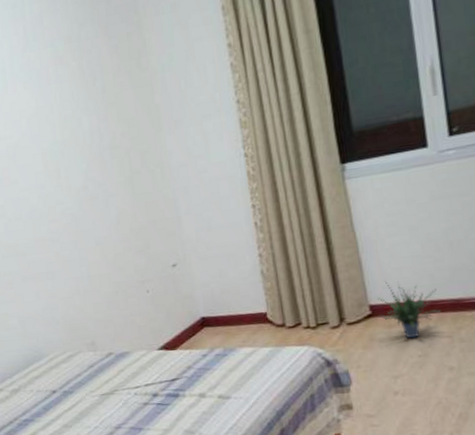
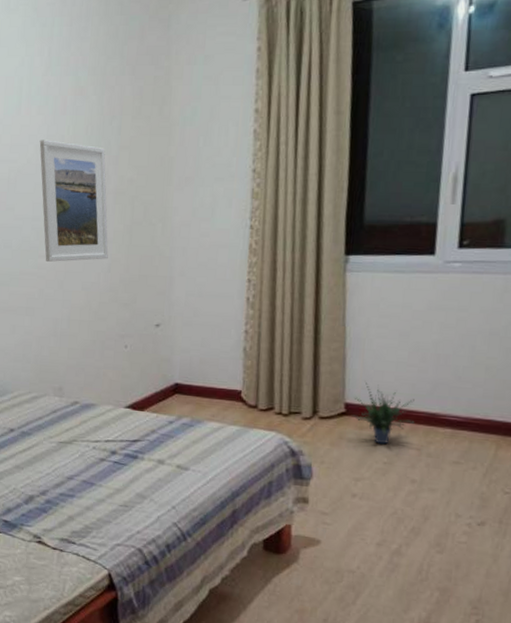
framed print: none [30,108,115,225] -> present [39,140,109,262]

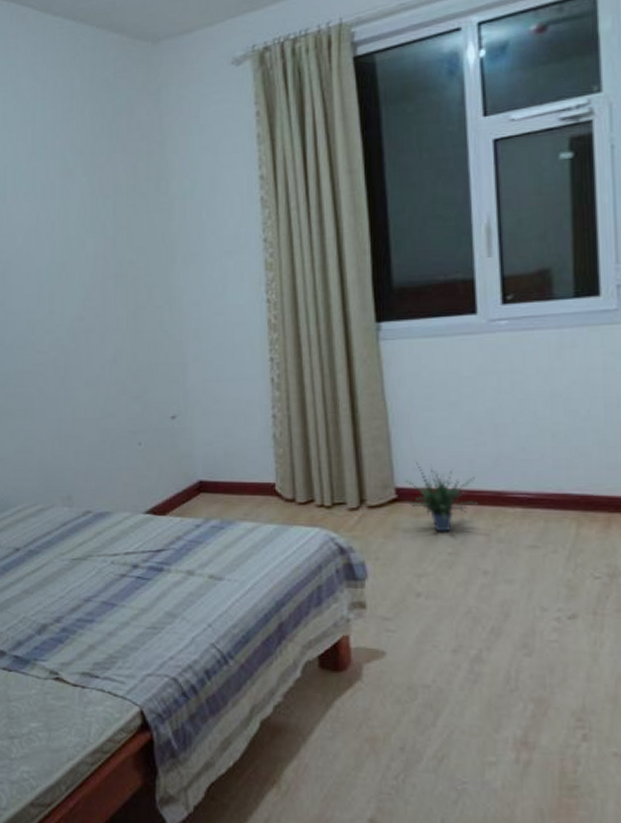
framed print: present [39,140,109,262] -> none [28,227,112,357]

